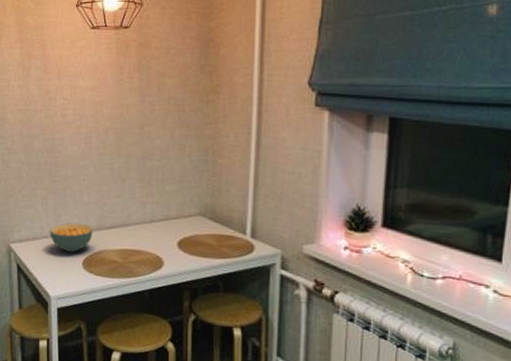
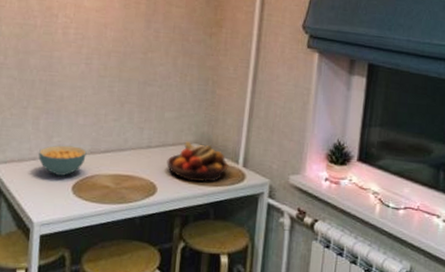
fruit bowl: none [171,214,235,255] -> present [166,141,229,183]

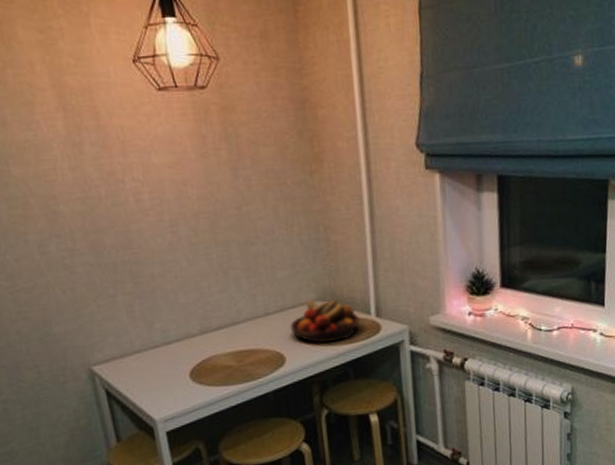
cereal bowl: present [38,145,87,176] -> none [142,329,198,365]

